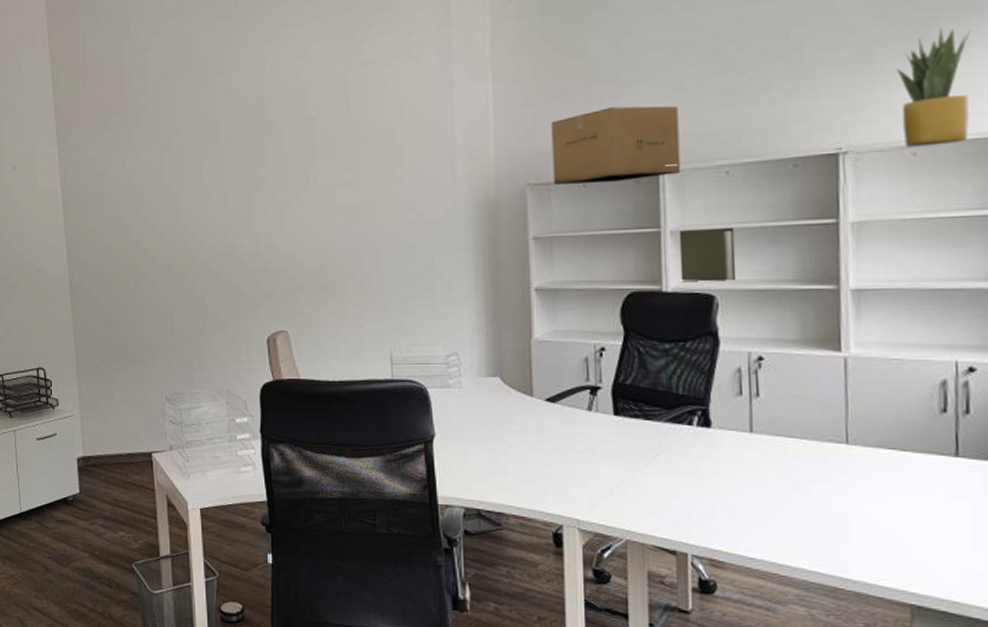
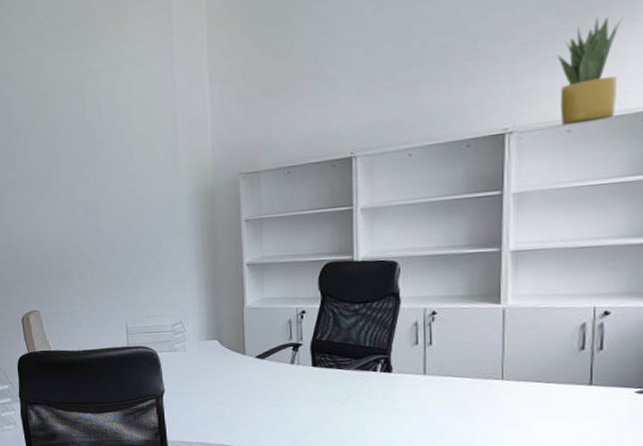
box: present [551,105,681,185] -> none [260,97,371,173]
binder: present [678,227,737,282] -> none [368,202,416,251]

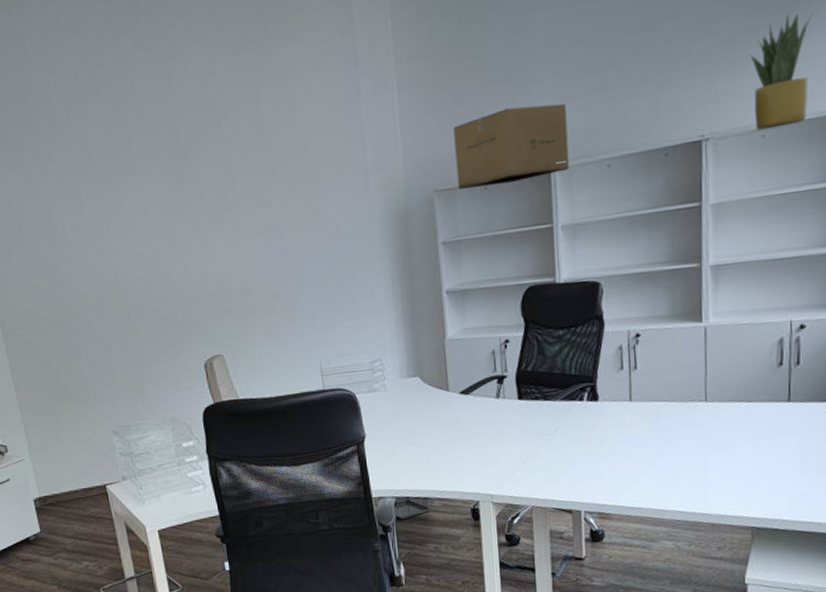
box: none [260,97,371,173] -> present [453,103,570,189]

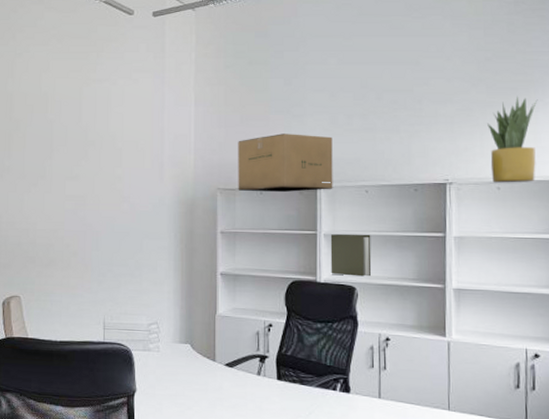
binder: none [568,217,618,272] -> present [330,233,372,277]

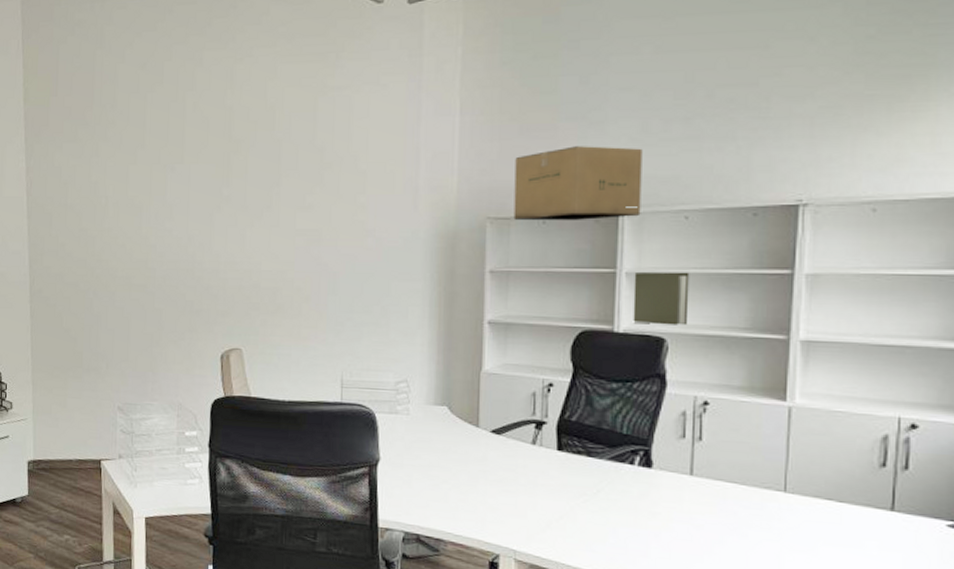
planter: present [487,96,538,183] -> none [863,85,941,203]

